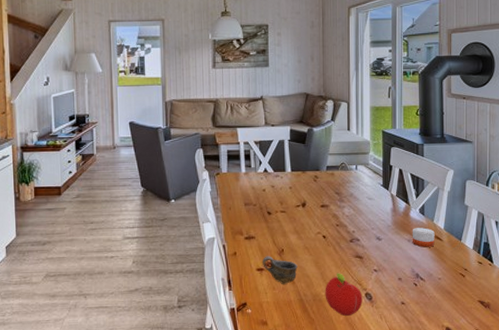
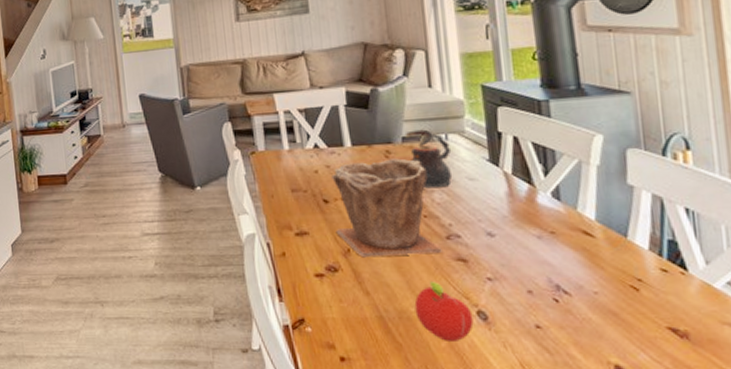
cup: present [263,256,298,284] -> none [322,257,372,295]
plant pot: none [275,182,348,256] -> present [331,158,444,258]
teapot: none [329,161,359,205] -> present [405,129,453,188]
candle: present [412,228,435,248] -> none [542,218,583,247]

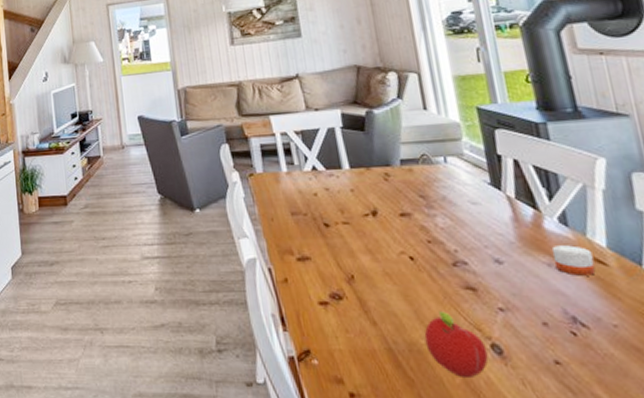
plant pot: present [331,158,444,258] -> none [331,181,451,285]
teapot: present [405,129,453,188] -> none [403,151,455,213]
candle: none [542,218,583,247] -> present [551,245,596,276]

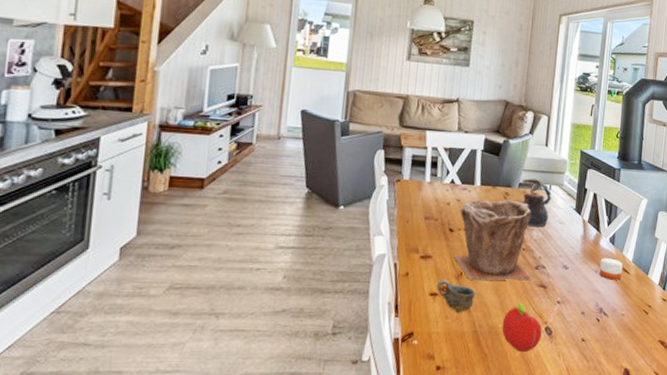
cup: none [325,284,378,325] -> present [437,279,476,313]
plant pot: none [331,181,451,285] -> present [454,199,532,281]
teapot: none [403,151,455,213] -> present [521,178,552,228]

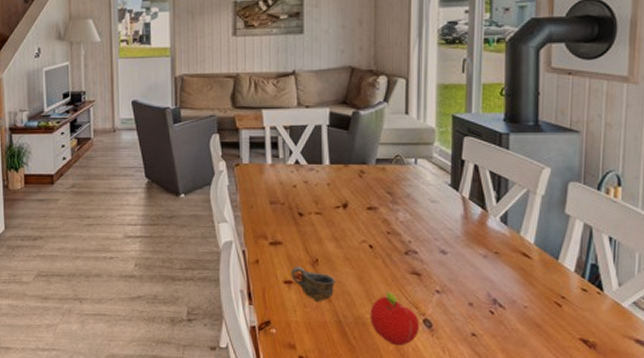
plant pot: present [454,199,532,281] -> none [307,178,401,268]
teapot: present [521,178,552,228] -> none [379,153,419,208]
candle: present [599,258,623,280] -> none [488,241,521,266]

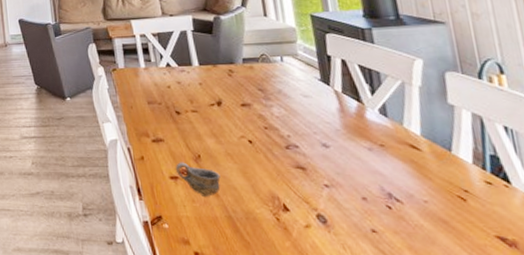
fruit: present [370,292,419,345] -> none [259,187,314,242]

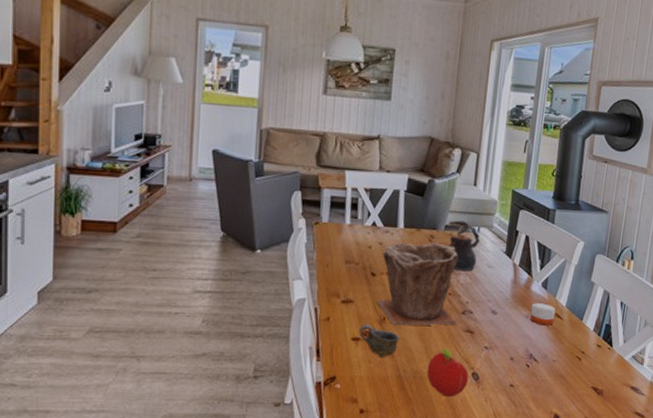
plant pot: none [182,77,284,163] -> present [377,242,458,326]
teapot: none [245,52,289,104] -> present [448,220,481,272]
fruit: none [259,187,314,242] -> present [427,348,469,396]
candle: none [372,133,411,159] -> present [529,303,556,326]

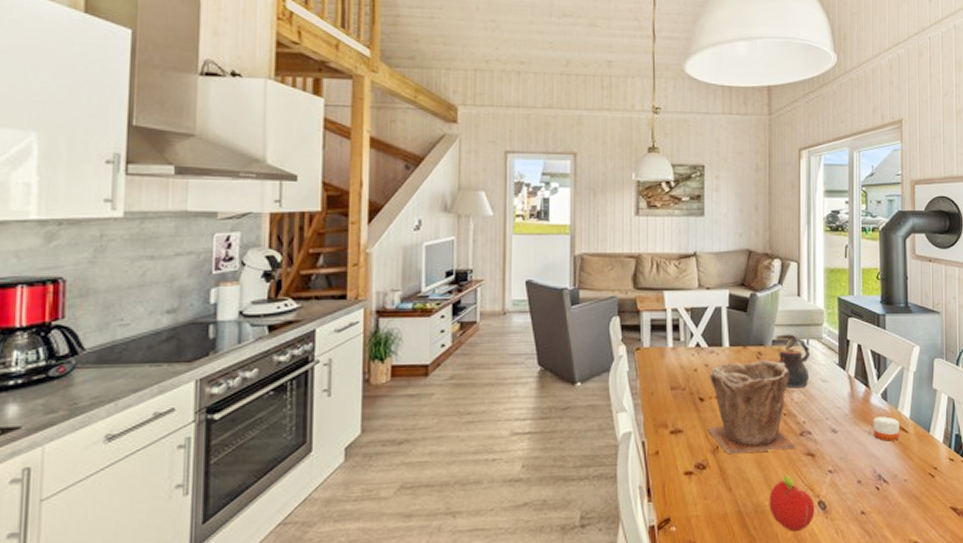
cup: present [359,324,400,357] -> none [692,455,736,492]

